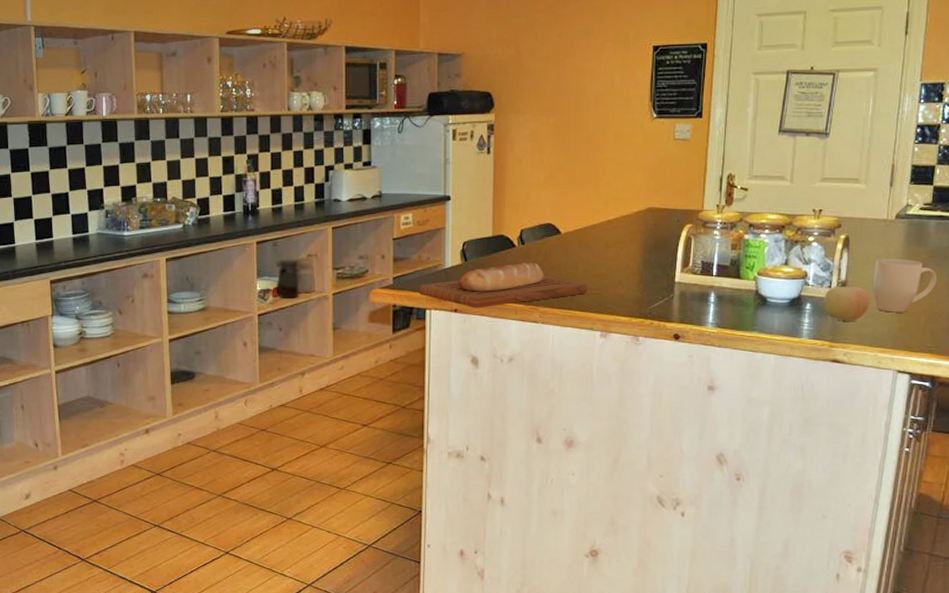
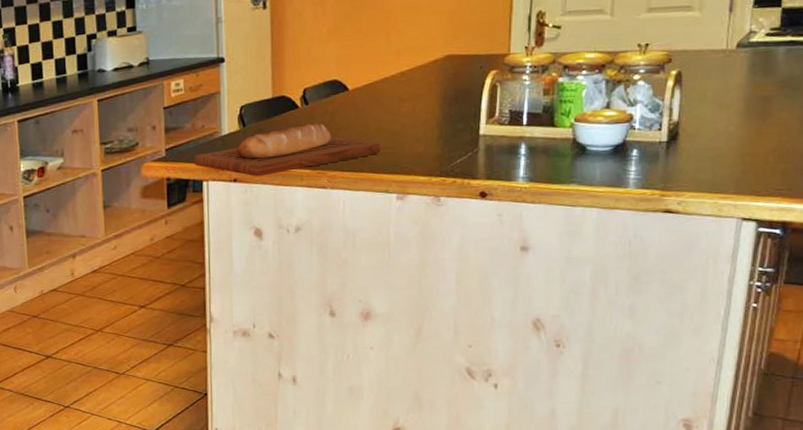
jar: present [275,259,302,298] -> none [38,136,67,178]
salt shaker: present [295,258,316,294] -> none [59,134,83,172]
fruit: present [823,279,870,321] -> none [652,120,708,167]
mug: present [872,258,937,313] -> none [710,92,787,154]

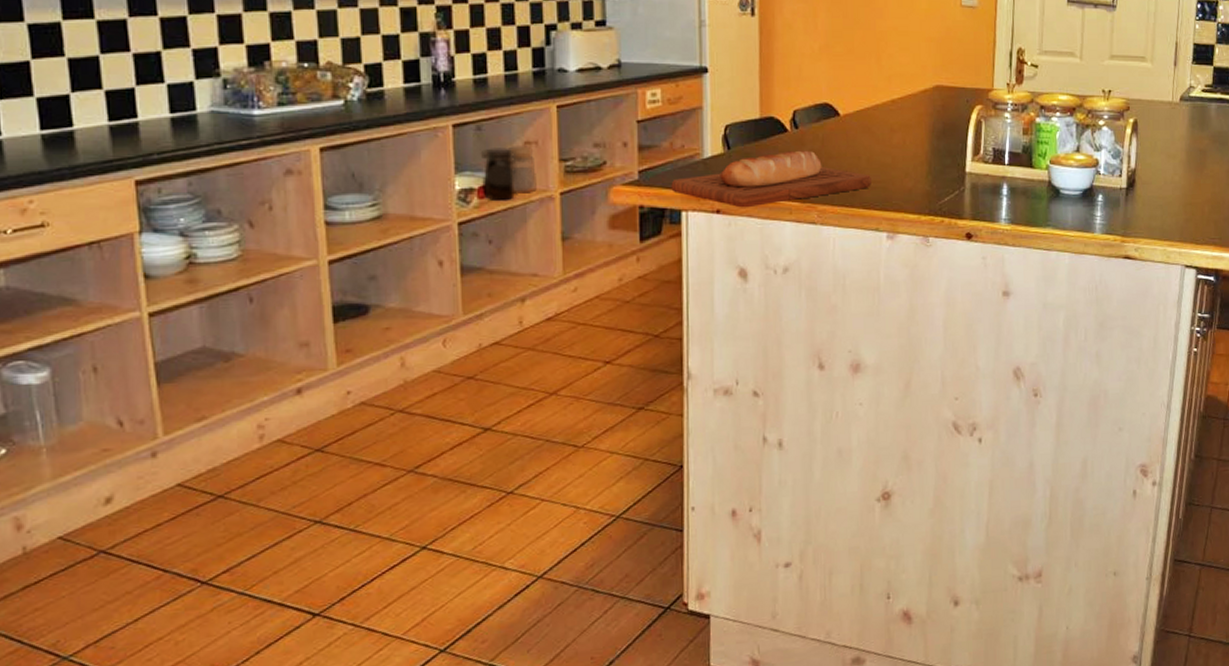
jar: none [38,136,67,178] -> present [480,148,517,200]
salt shaker: none [59,134,83,172] -> present [507,146,537,194]

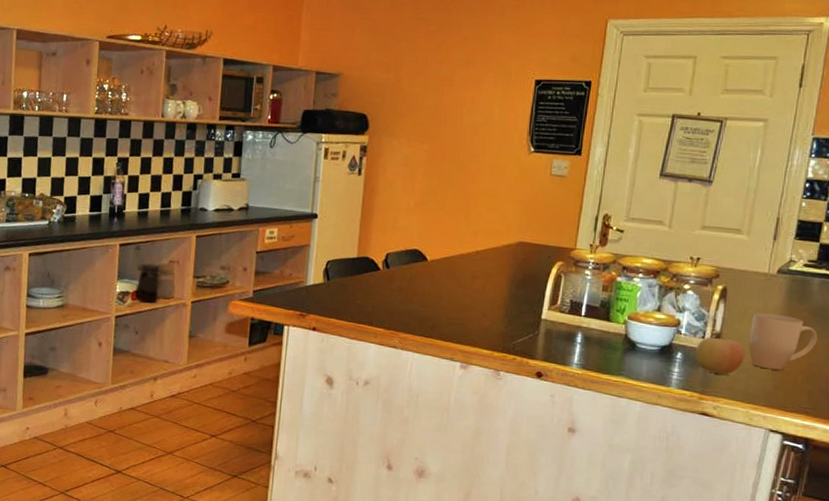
bread loaf: present [671,150,872,208] -> none [278,286,451,329]
fruit: none [1114,167,1159,213] -> present [694,331,745,375]
mug: none [1160,144,1218,203] -> present [748,312,817,371]

